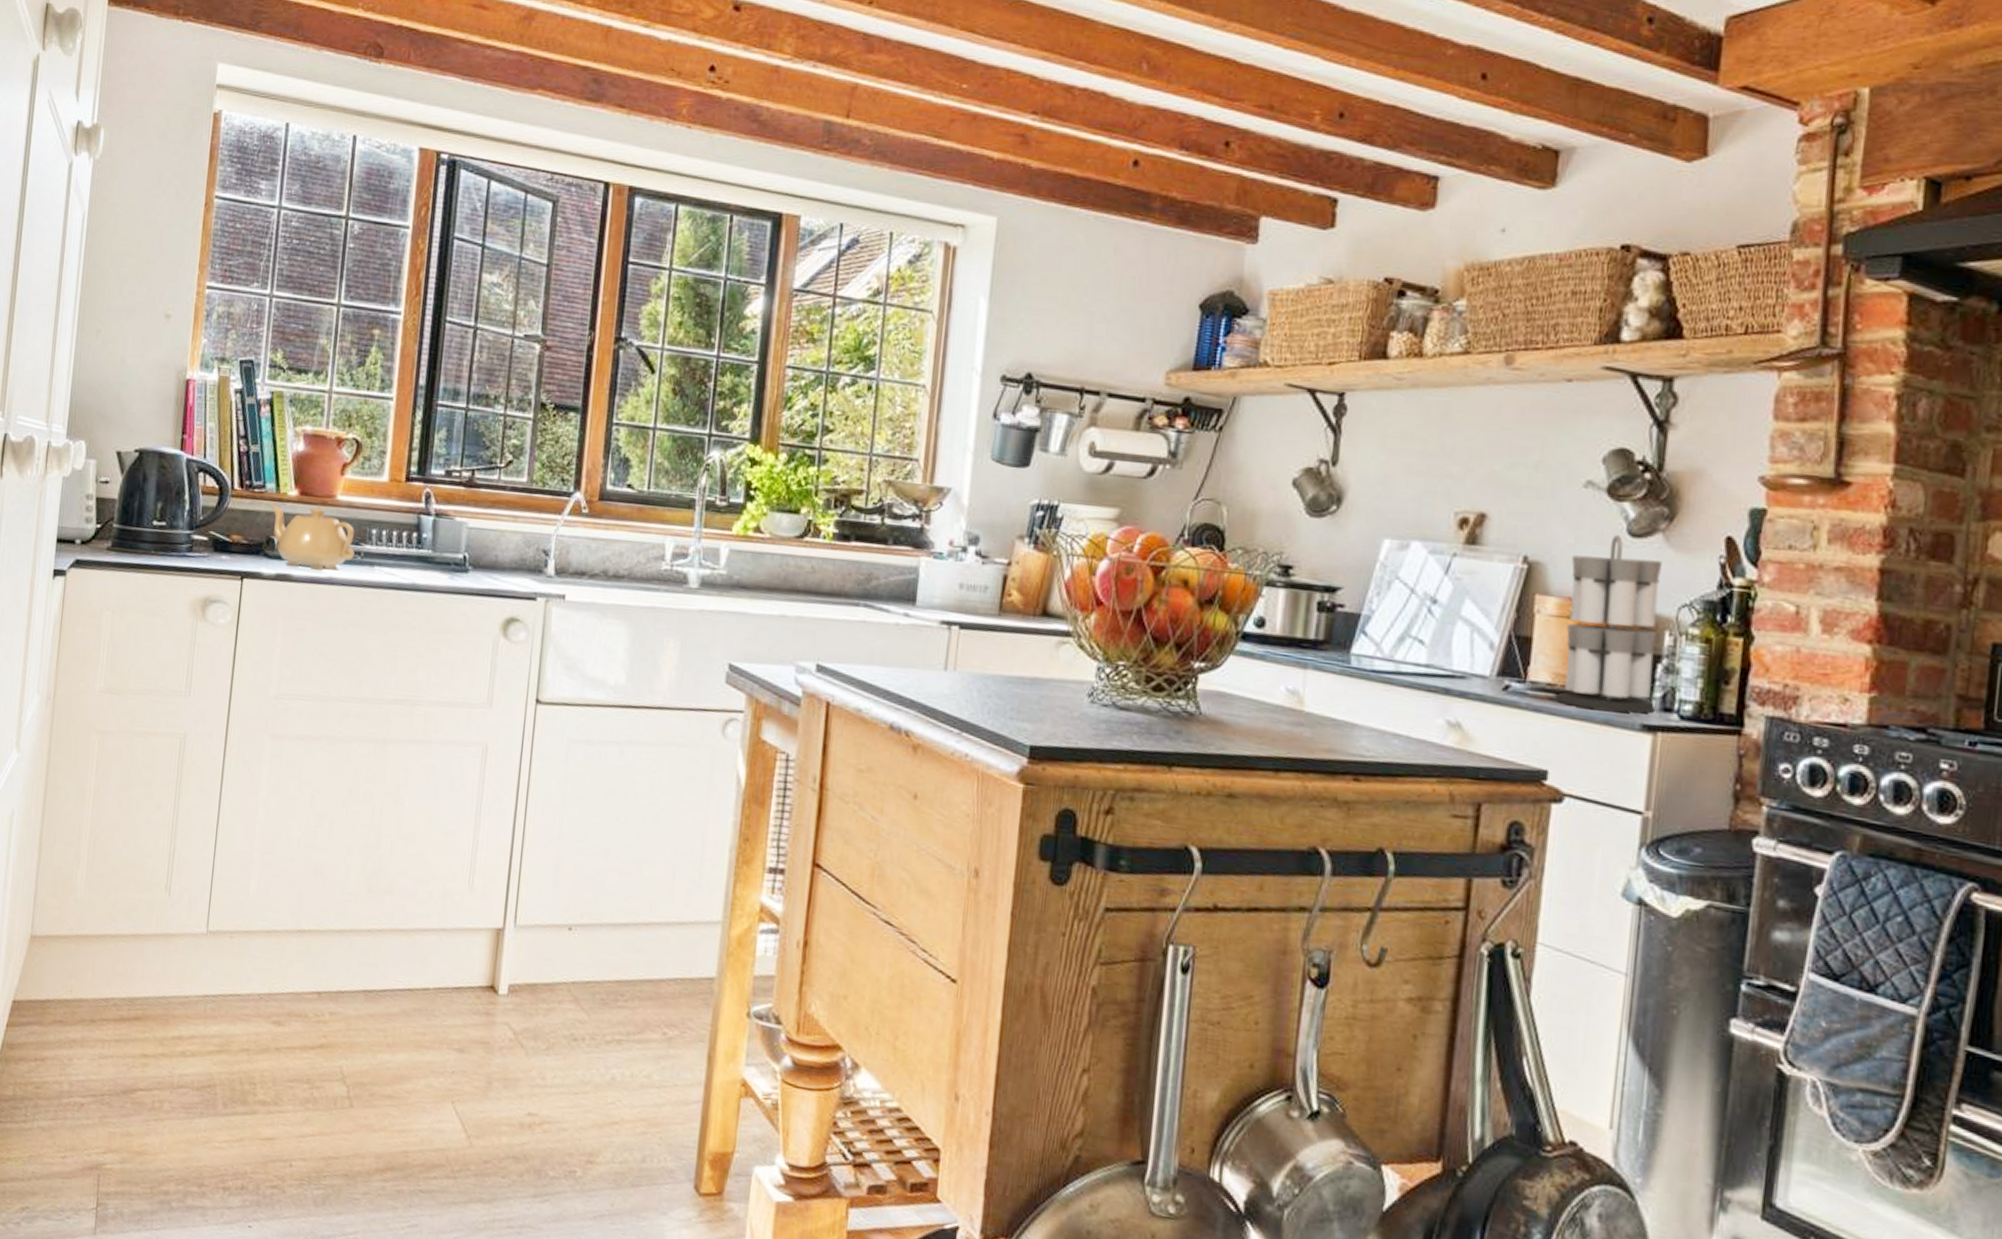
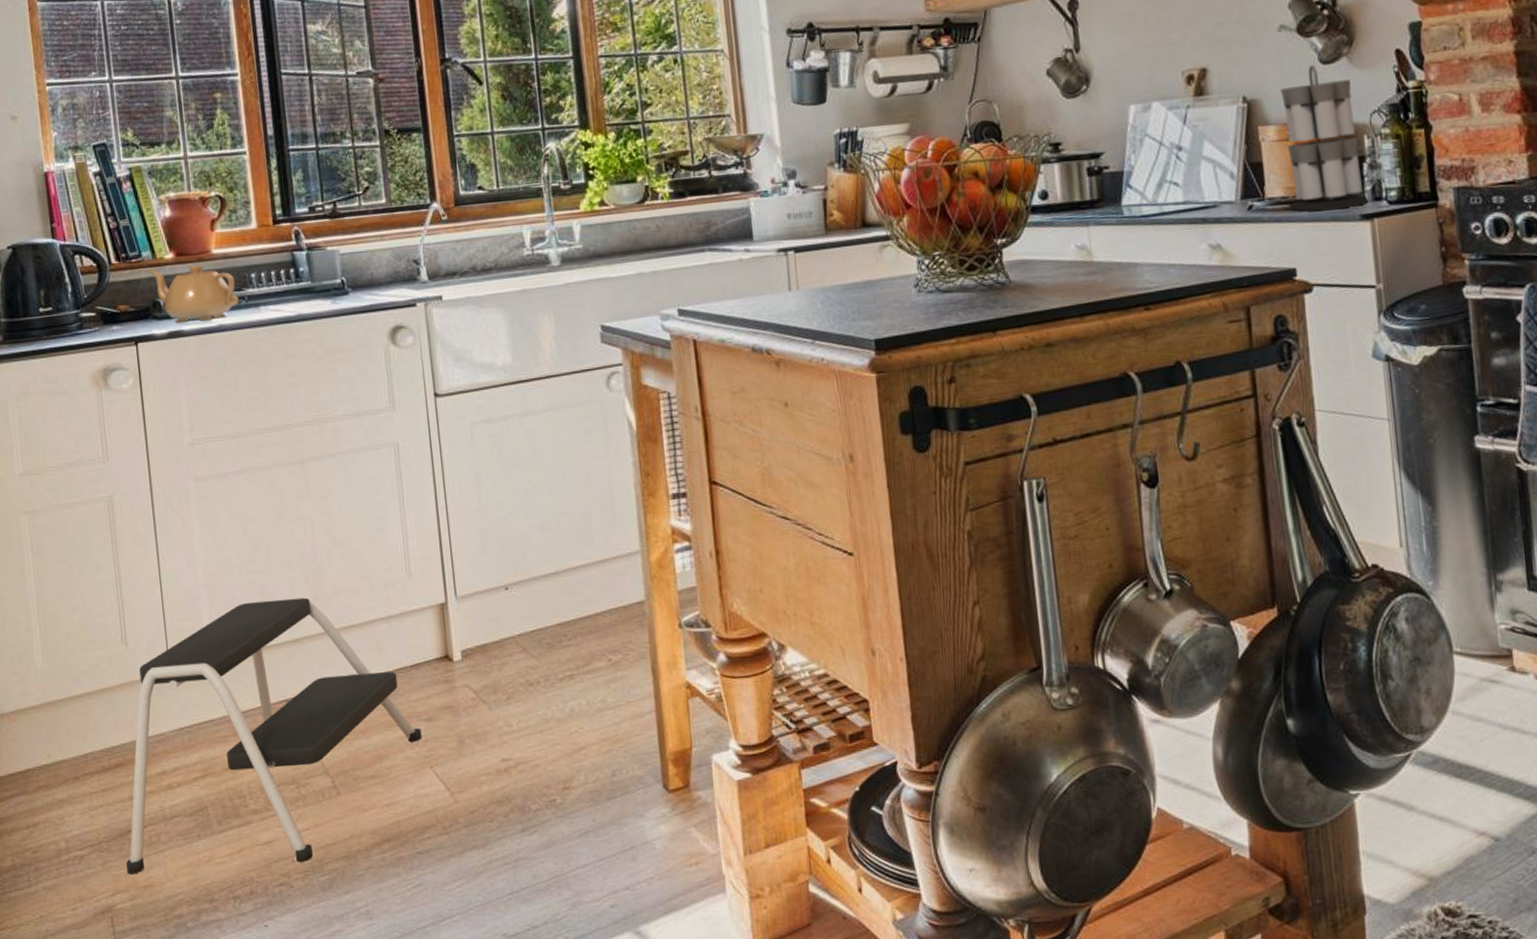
step stool: none [123,878,450,1170] -> present [126,597,422,875]

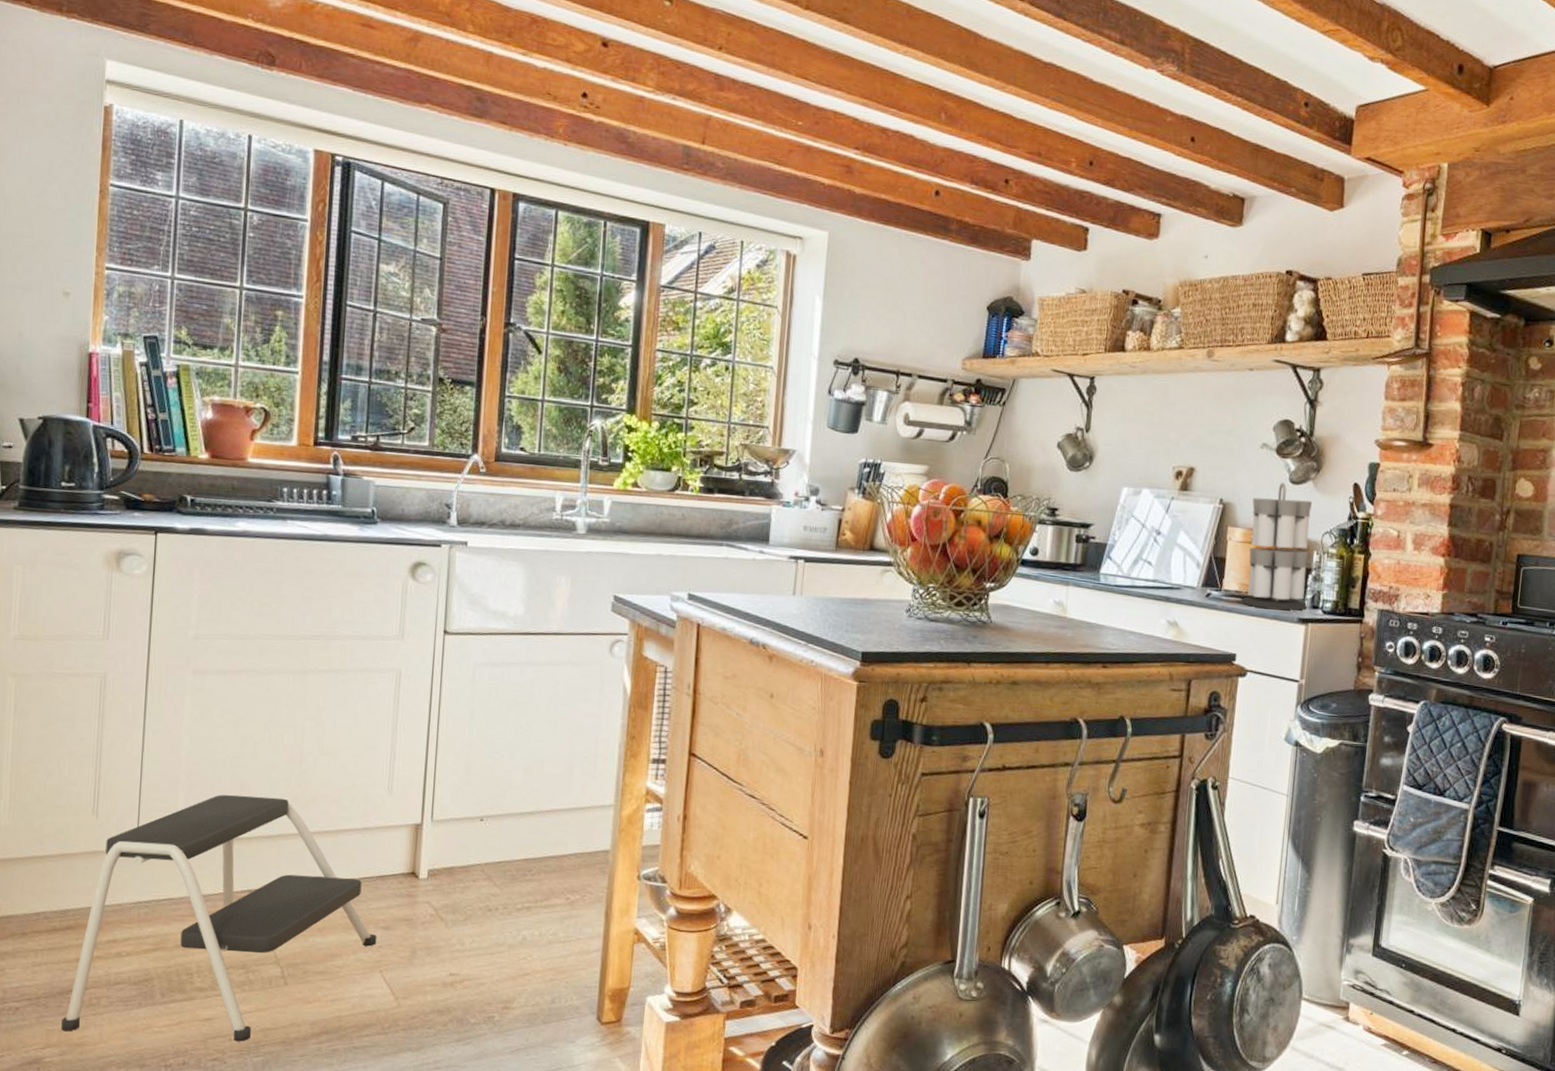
teapot: present [148,264,239,324] -> none [180,466,267,525]

